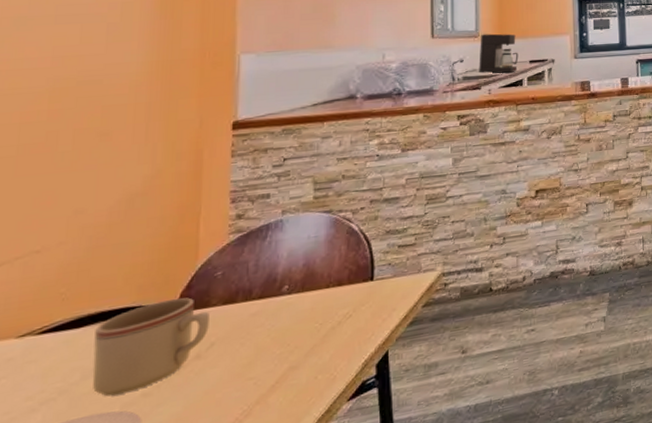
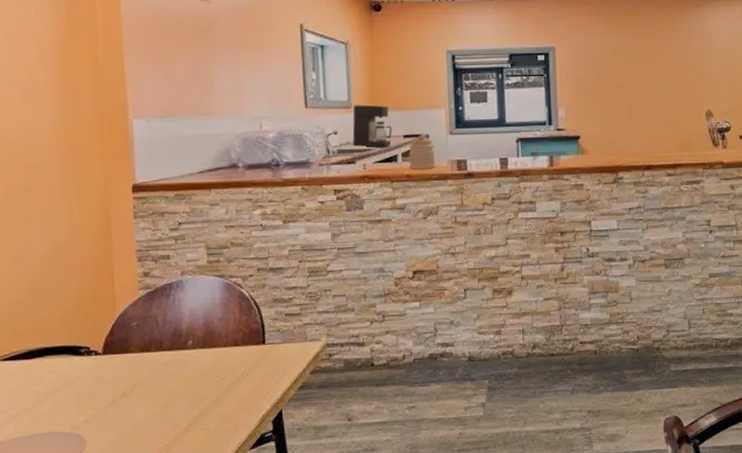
mug: present [92,297,210,396] -> none [43,342,131,419]
jar: none [534,60,560,93] -> present [409,135,436,170]

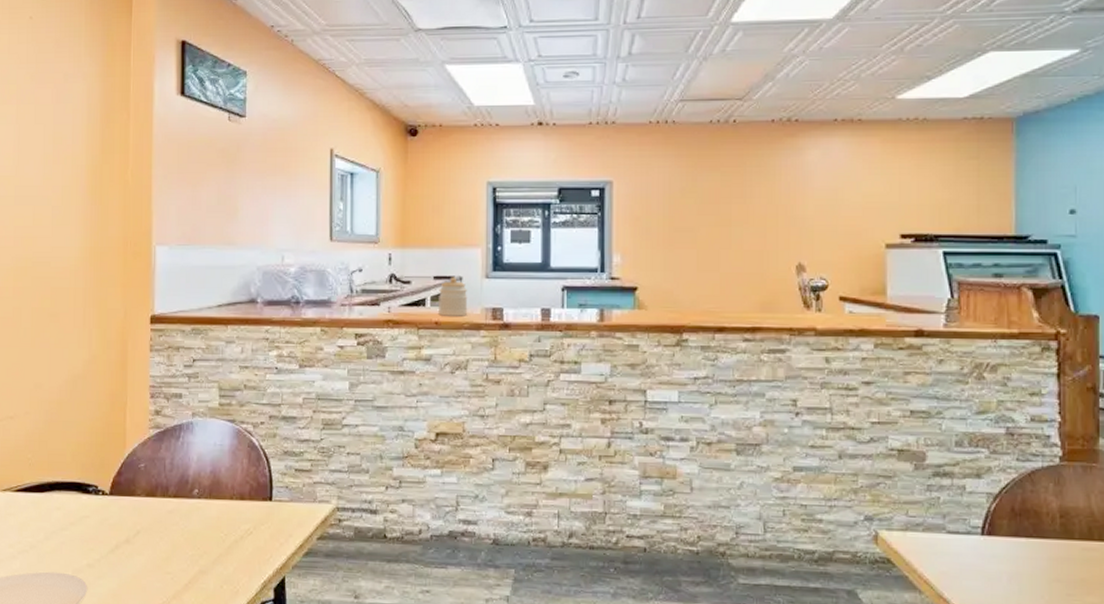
coffee maker: present [352,105,392,148] -> none [378,240,422,290]

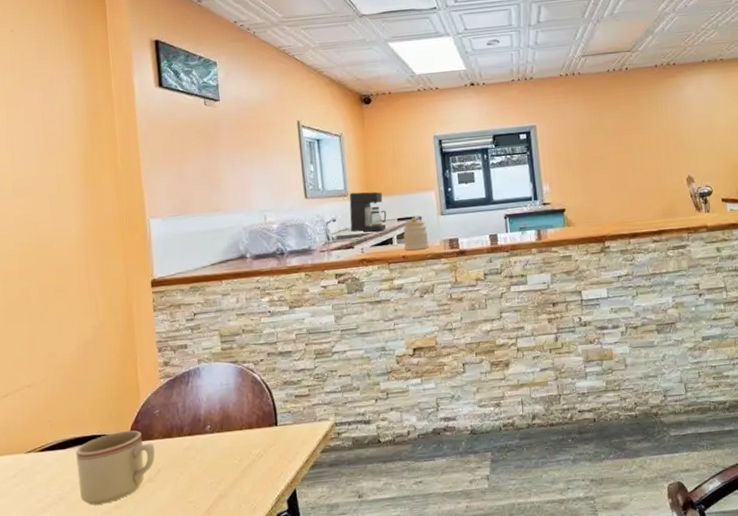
mug: none [52,481,135,560] -> present [76,430,155,505]
coffee maker: none [378,240,422,290] -> present [349,191,387,232]

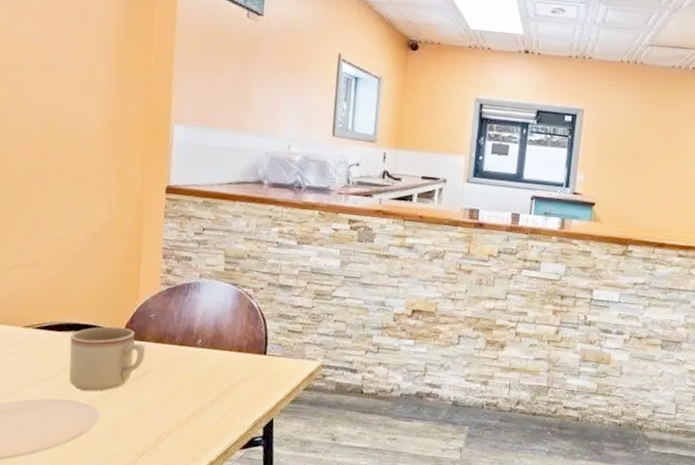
coffee maker: present [349,191,387,232] -> none [372,140,412,186]
jar: present [403,217,429,251] -> none [423,178,450,214]

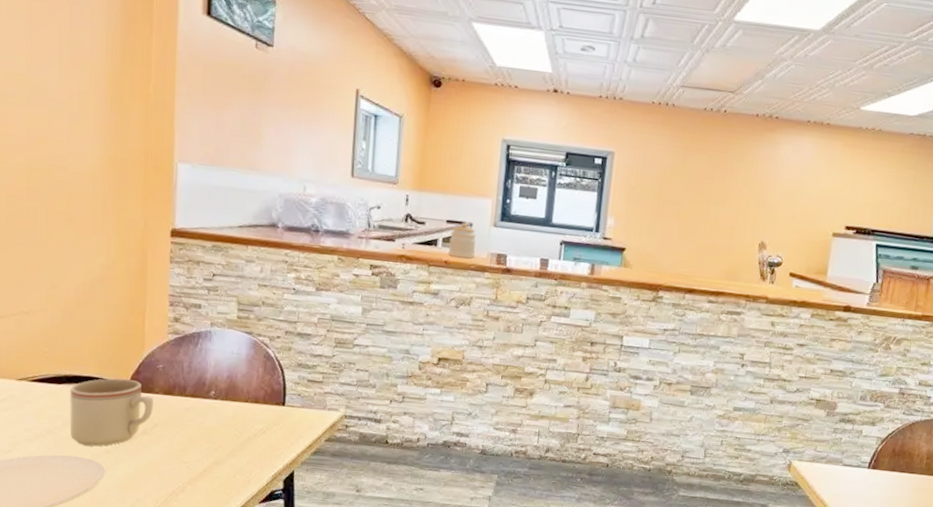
jar: none [423,178,450,214] -> present [448,222,477,259]

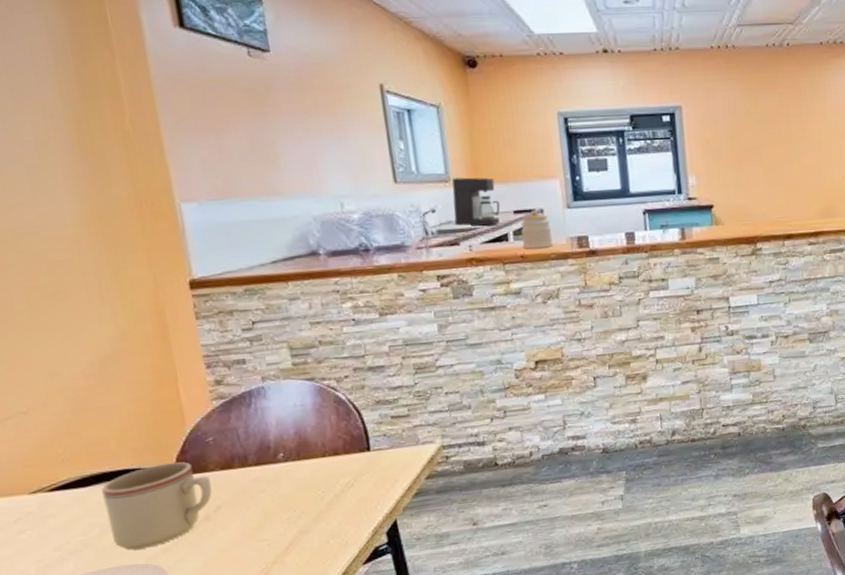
coffee maker: none [394,181,436,230] -> present [452,177,500,226]

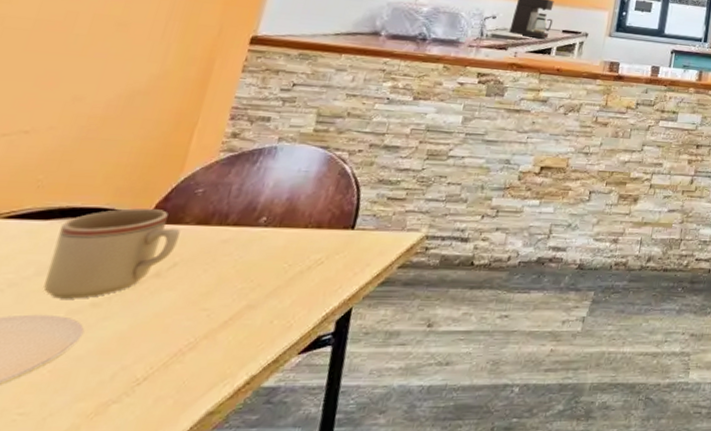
jar: present [520,210,553,249] -> none [561,32,591,67]

